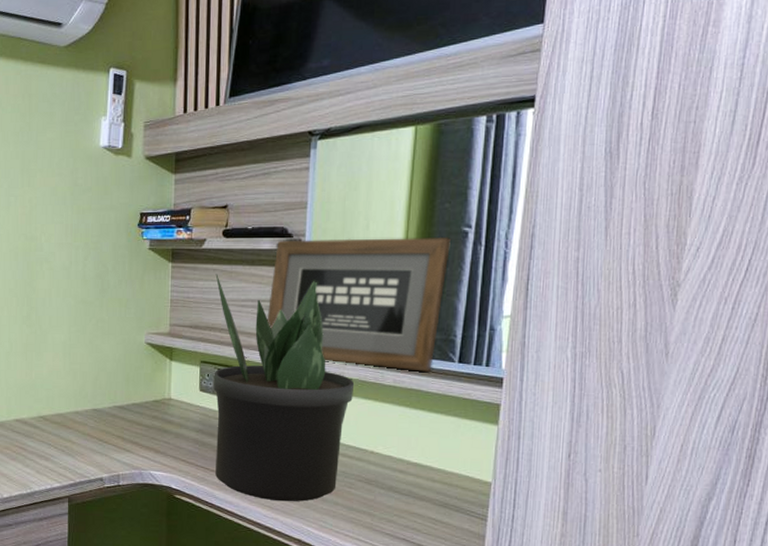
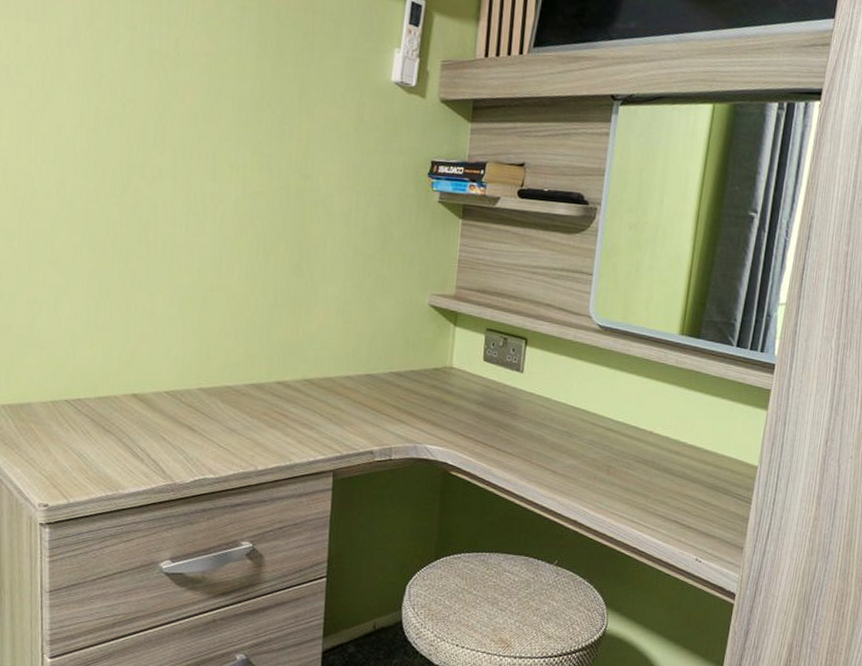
planter: present [213,274,355,502] -> none [494,236,639,482]
picture frame: present [267,236,451,373] -> none [557,207,738,355]

